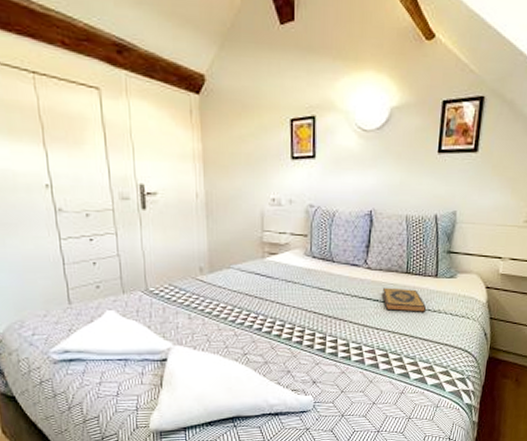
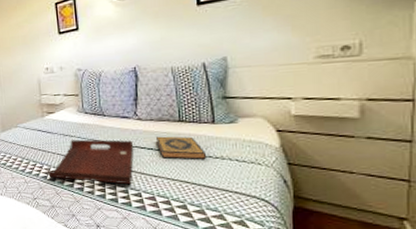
serving tray: none [262,287,359,338] -> present [47,139,134,185]

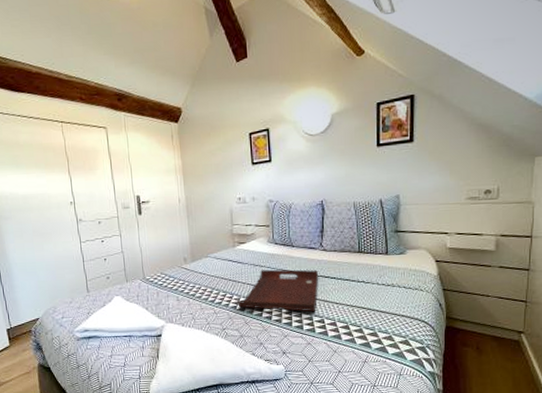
hardback book: present [155,136,206,160] -> none [338,266,380,287]

